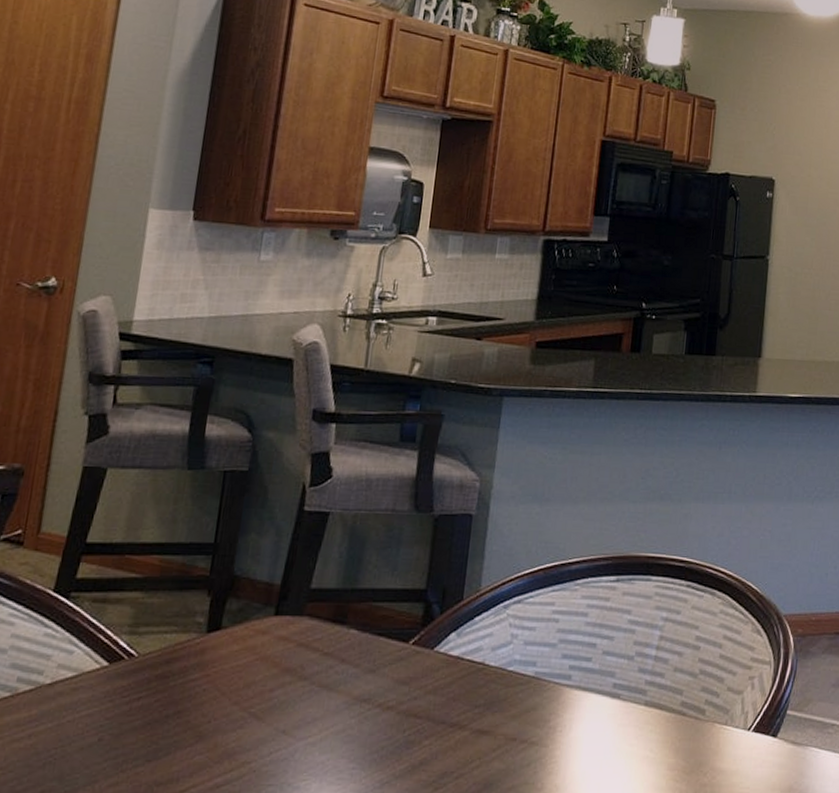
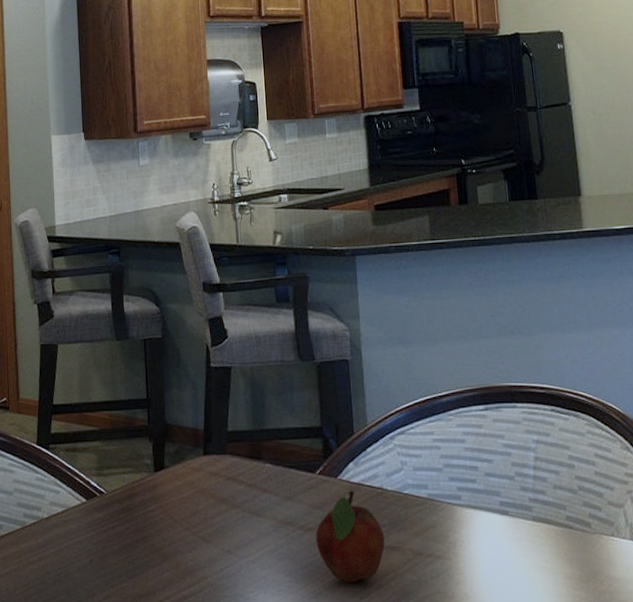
fruit: none [394,664,477,771] -> present [316,490,385,583]

